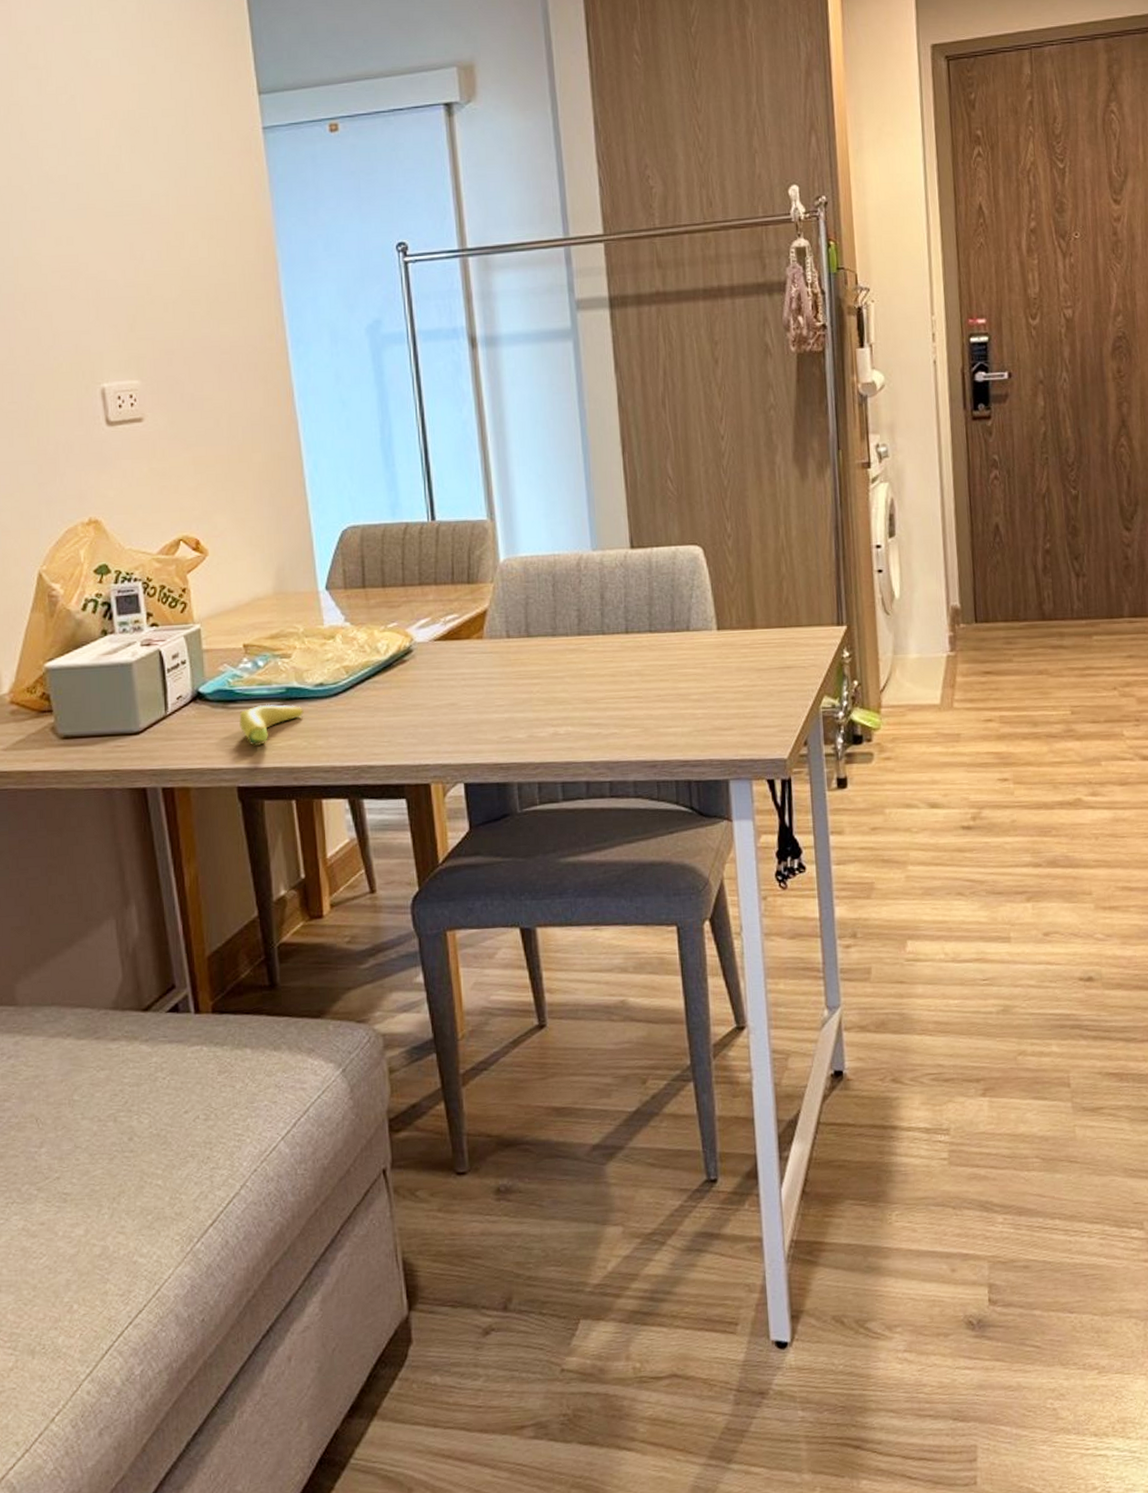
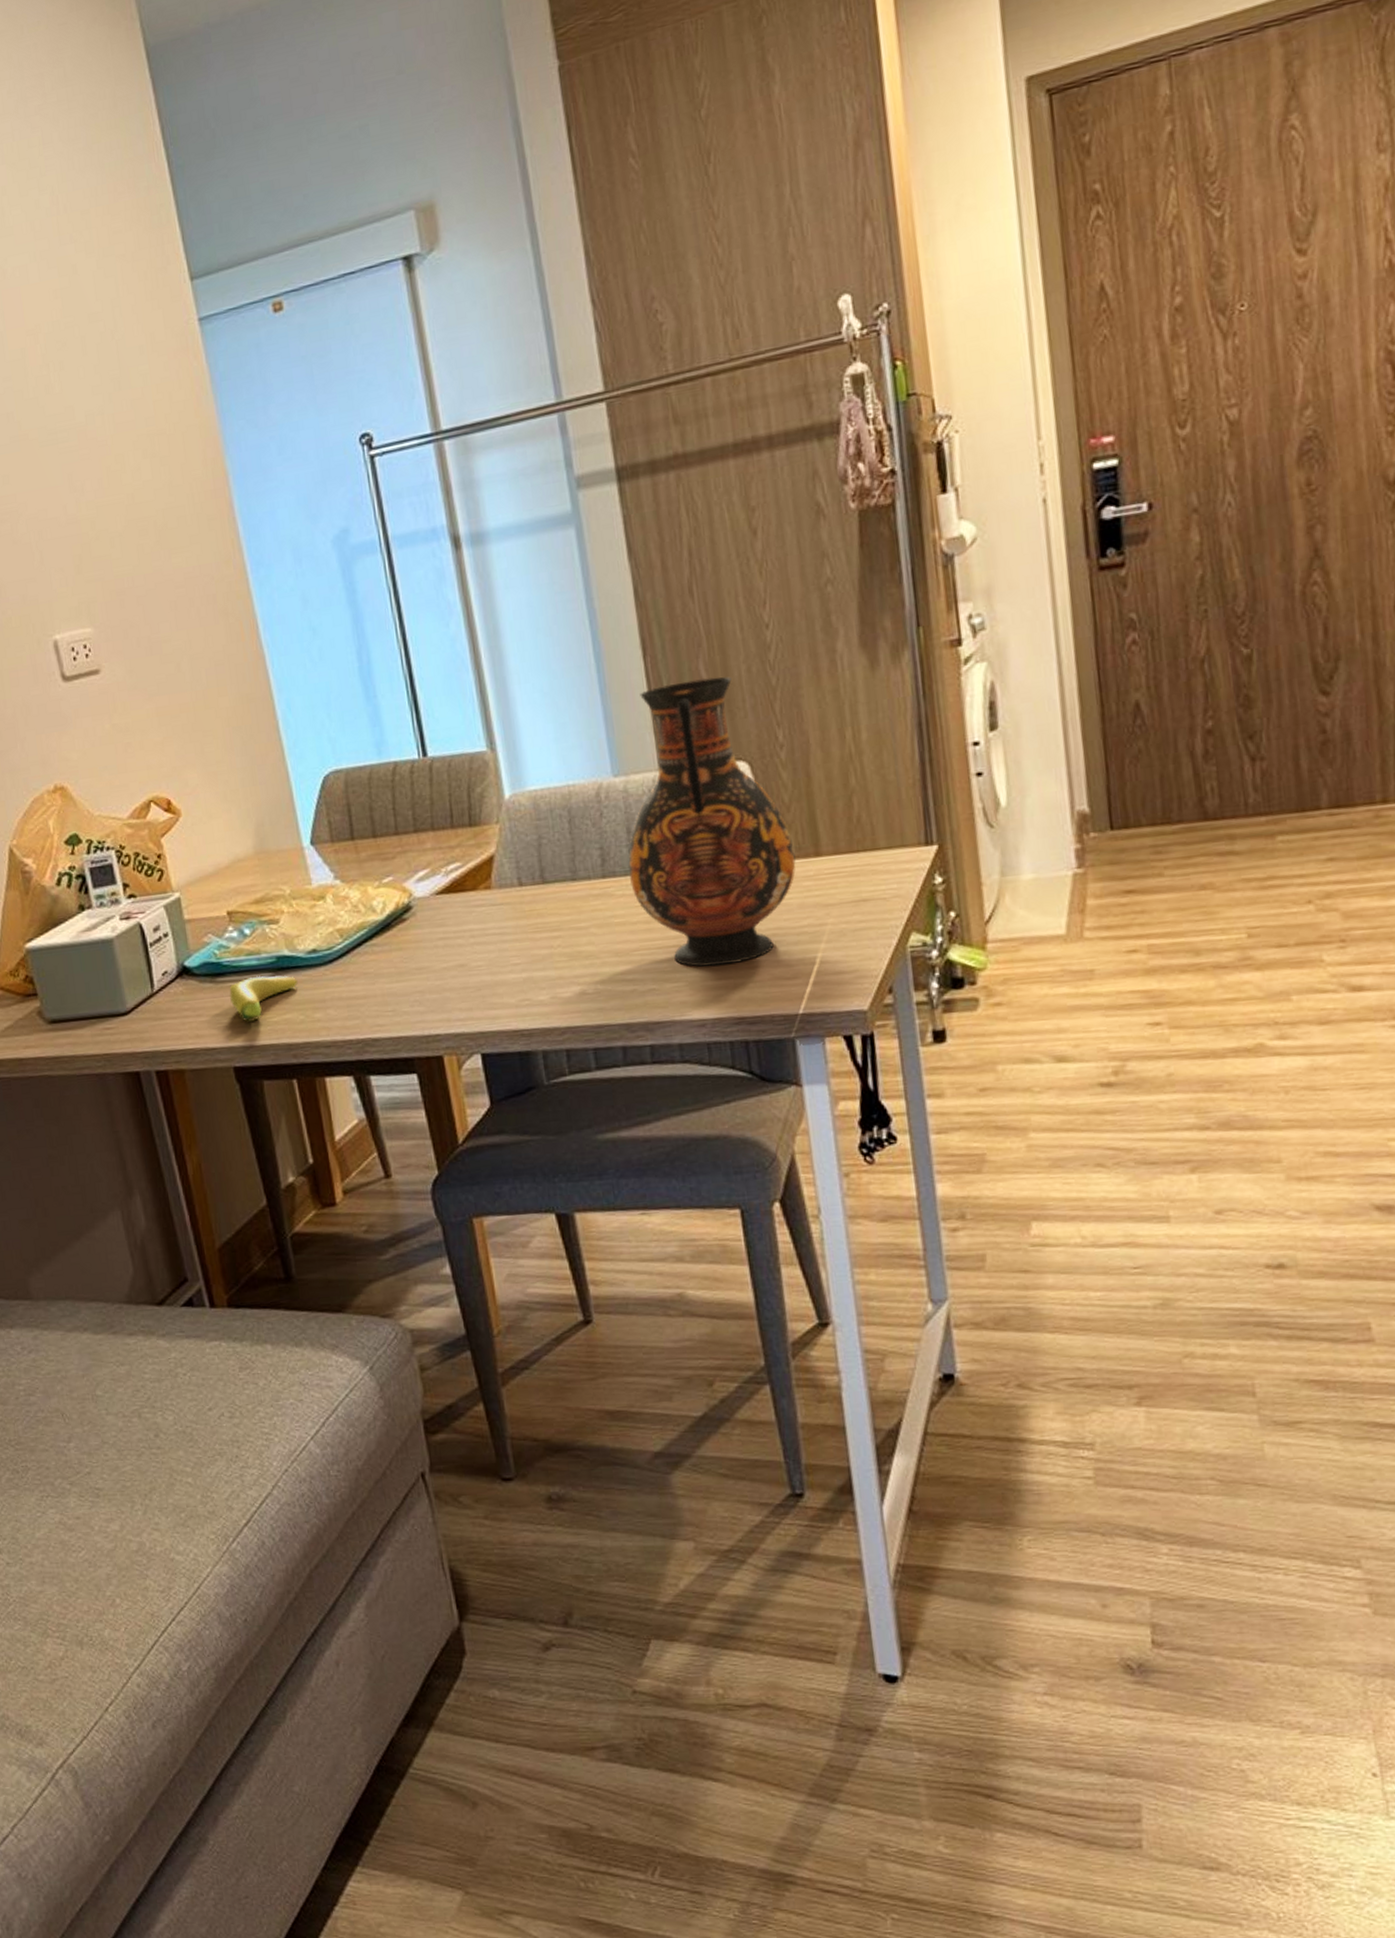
vase: none [600,475,736,716] -> present [628,676,796,967]

